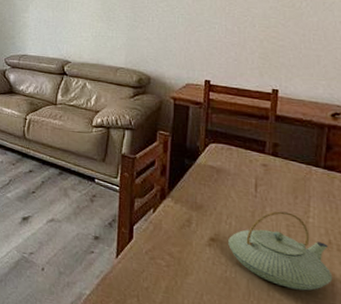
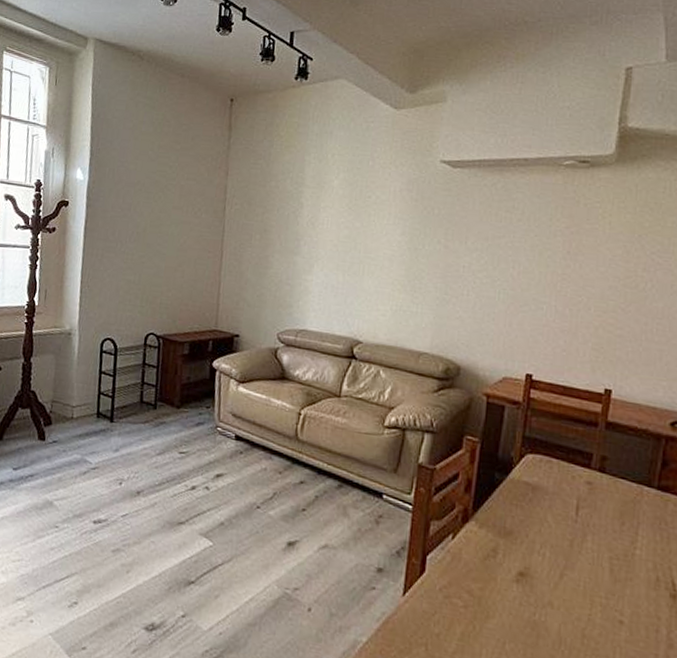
teapot: present [228,211,333,291] -> none [540,540,658,639]

